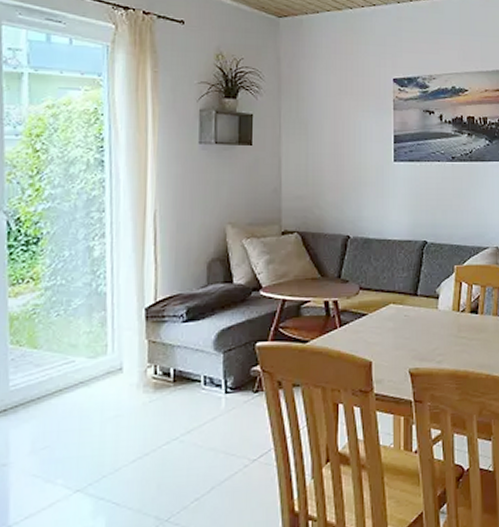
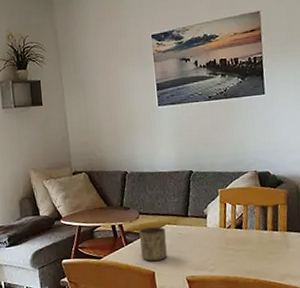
cup: none [357,306,390,349] -> present [138,227,167,262]

